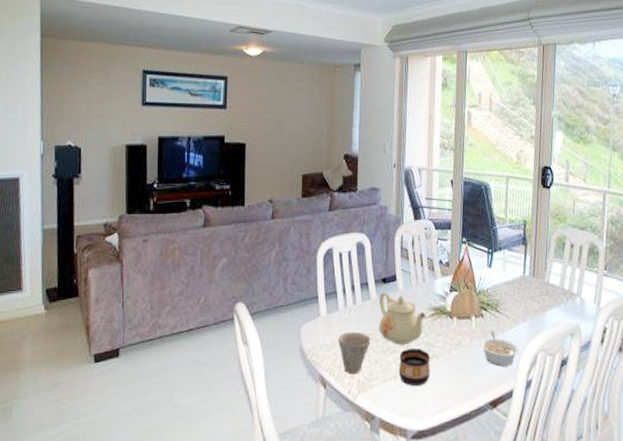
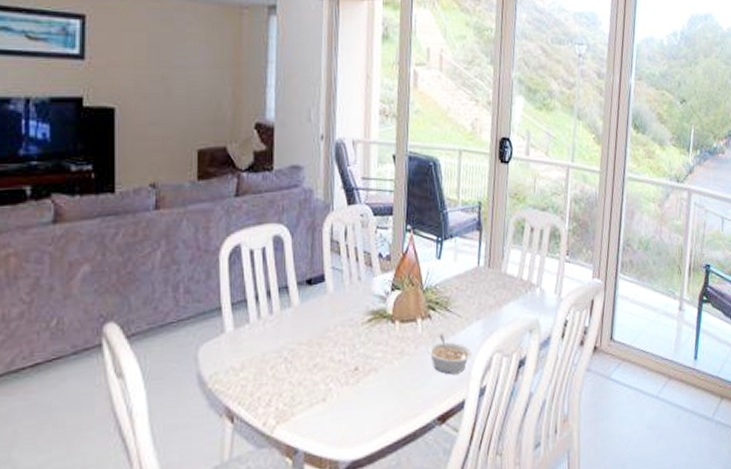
cup: present [337,332,371,375] -> none [248,348,292,402]
teapot: present [379,292,426,345] -> none [302,296,363,360]
cup: present [398,349,430,386] -> none [328,362,367,408]

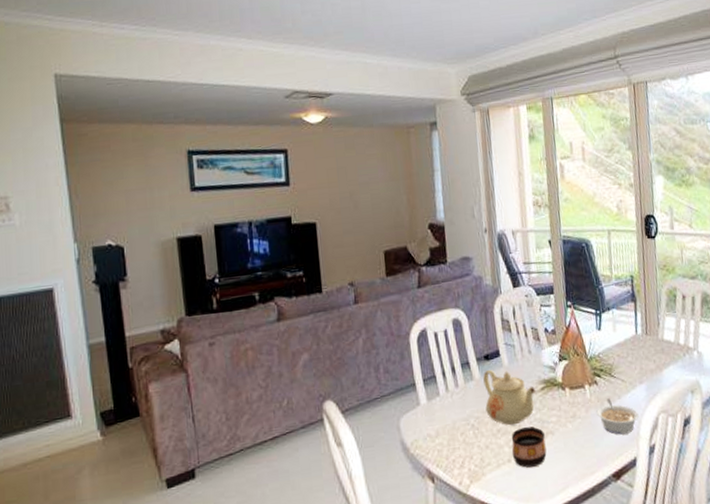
teapot: none [302,296,363,360] -> present [483,370,537,425]
cup: none [328,362,367,408] -> present [511,426,547,468]

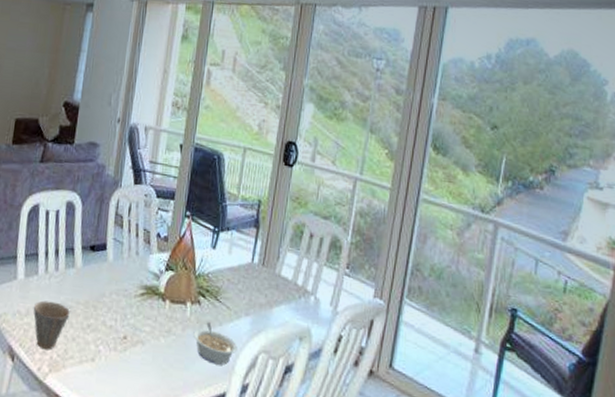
cup: none [442,417,479,464] -> present [33,300,70,350]
teapot: present [483,370,537,425] -> none [80,261,136,324]
cup: present [511,426,547,468] -> none [97,329,135,374]

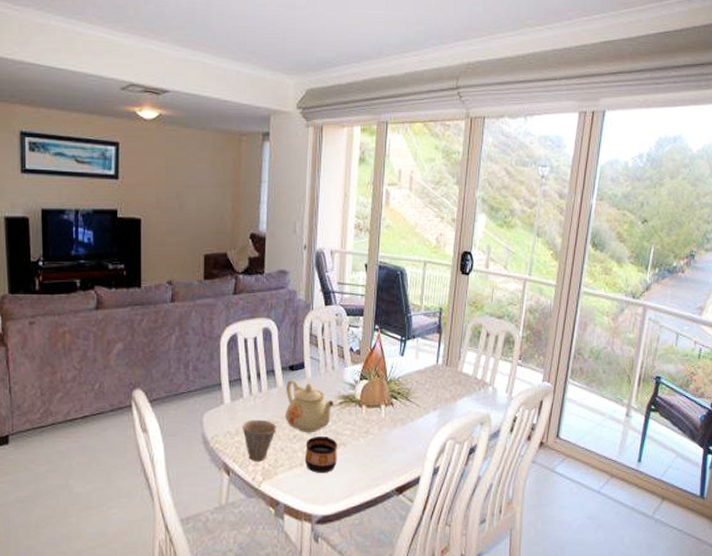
teapot: none [80,261,136,324] -> present [285,380,335,433]
cup: none [97,329,135,374] -> present [304,437,337,473]
legume: present [193,322,238,365] -> none [389,420,428,454]

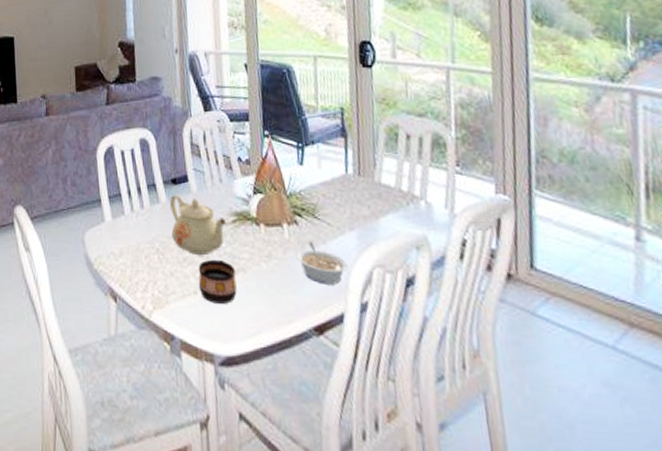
cup: present [242,419,276,462] -> none [126,239,164,288]
legume: none [389,420,428,454] -> present [296,242,348,285]

